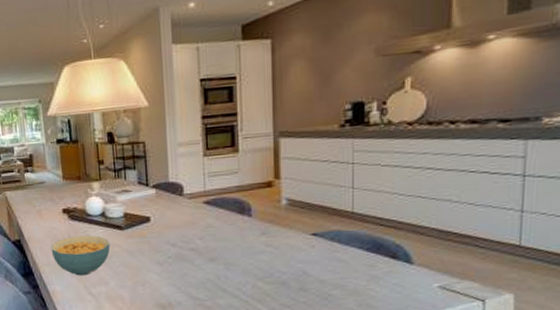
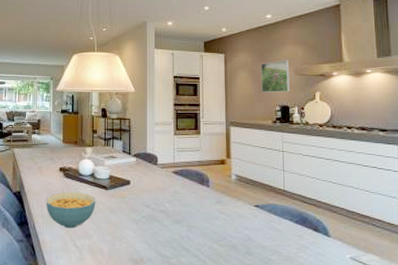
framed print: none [325,36,367,87] -> present [261,60,290,92]

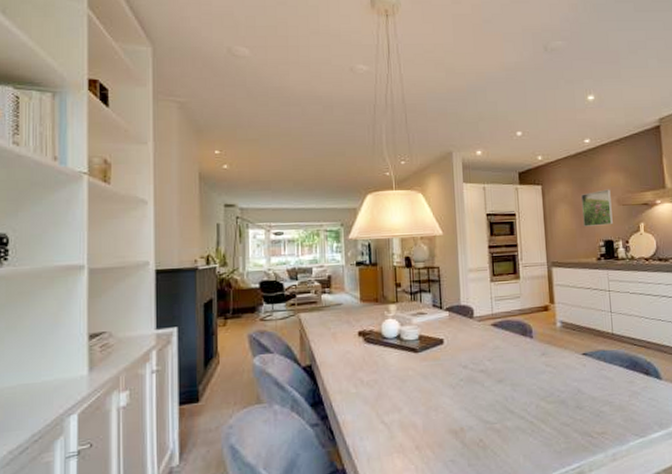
cereal bowl: present [46,191,96,229] -> none [344,358,405,403]

